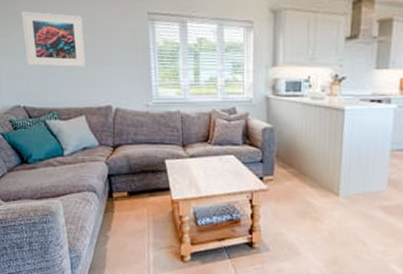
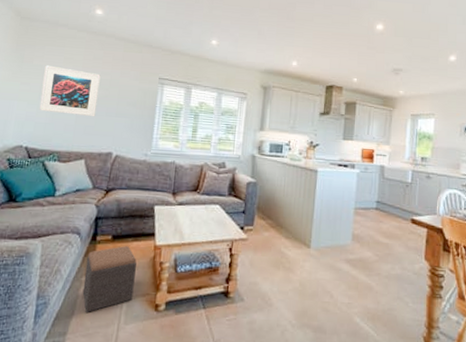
footstool: none [107,202,158,264] -> present [82,246,137,312]

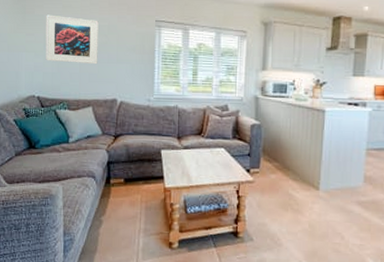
footstool: present [82,246,137,312] -> none [102,188,149,248]

